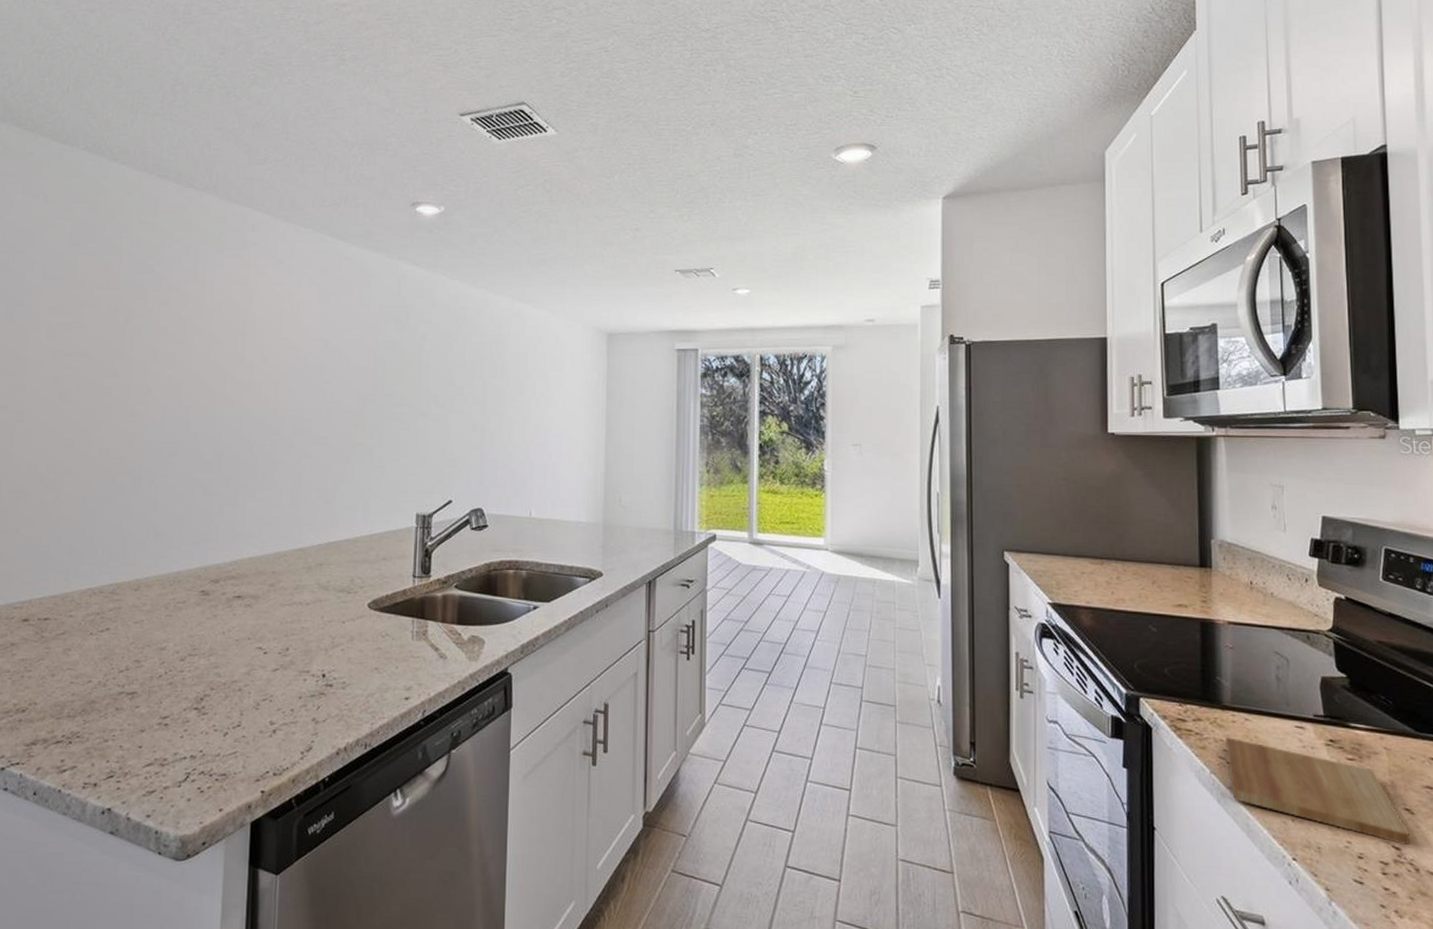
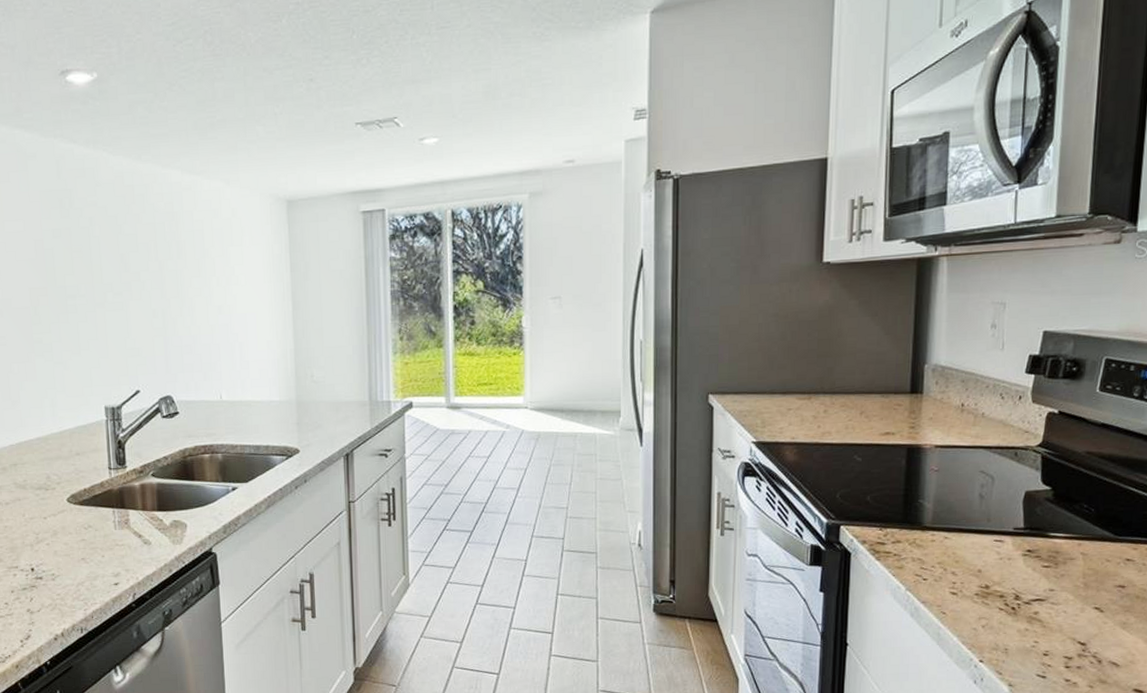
cutting board: present [1226,737,1410,844] -> none [923,556,1096,640]

